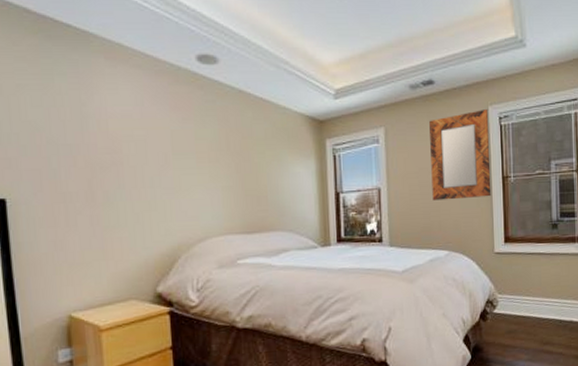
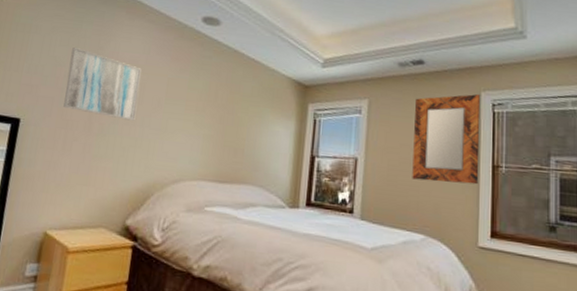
wall art: none [48,107,143,183] -> present [63,47,142,121]

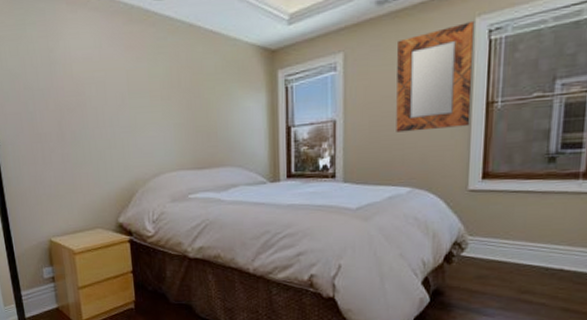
wall art: present [63,47,142,121] -> none [23,55,104,123]

